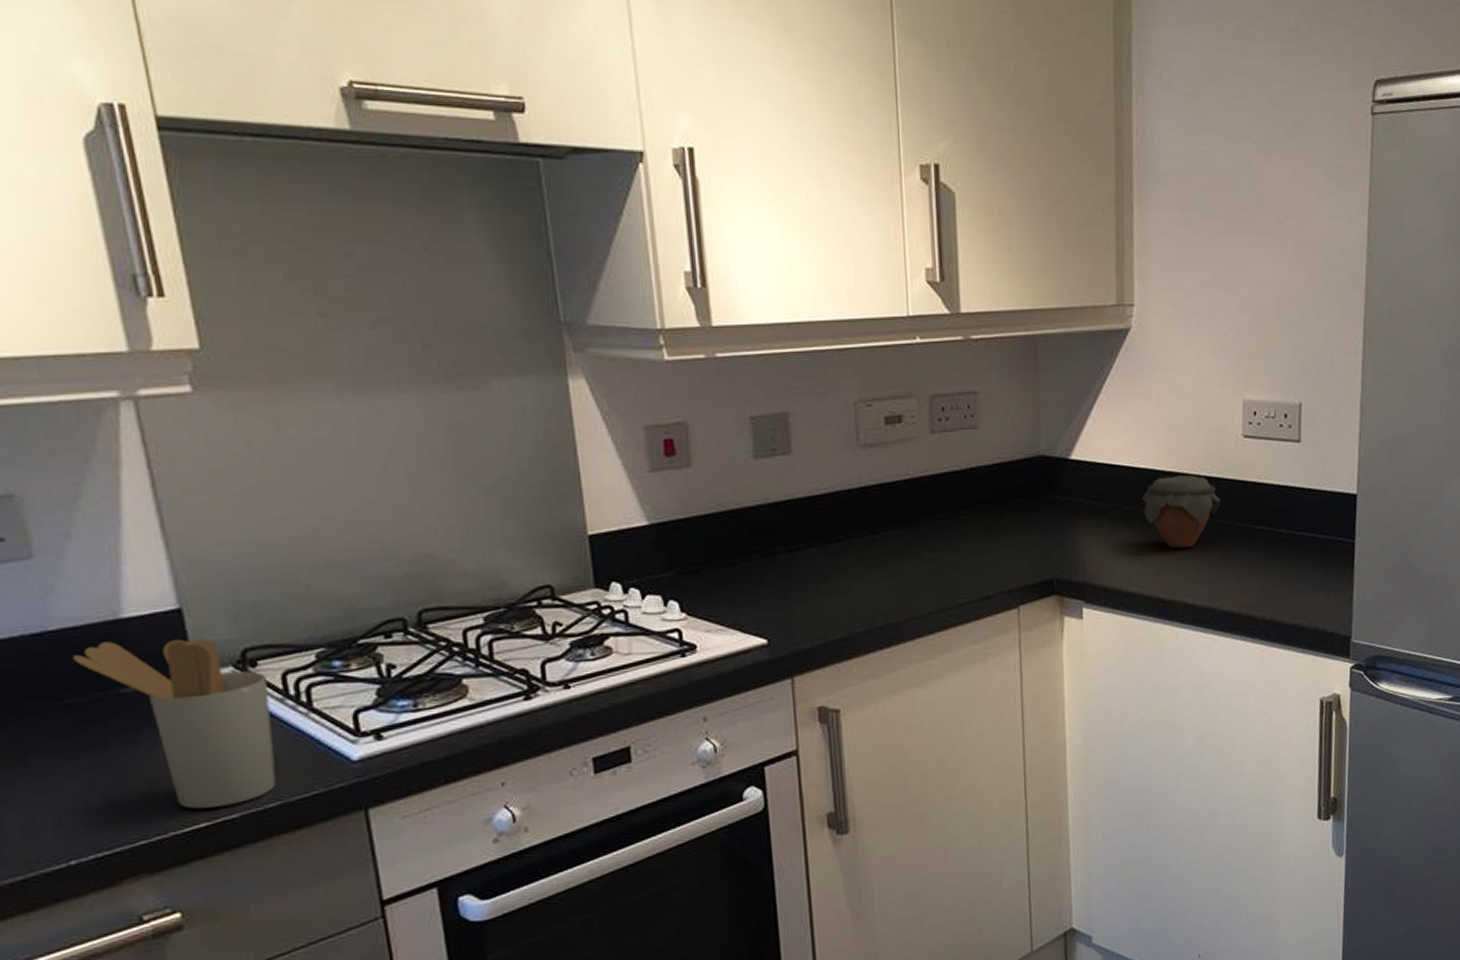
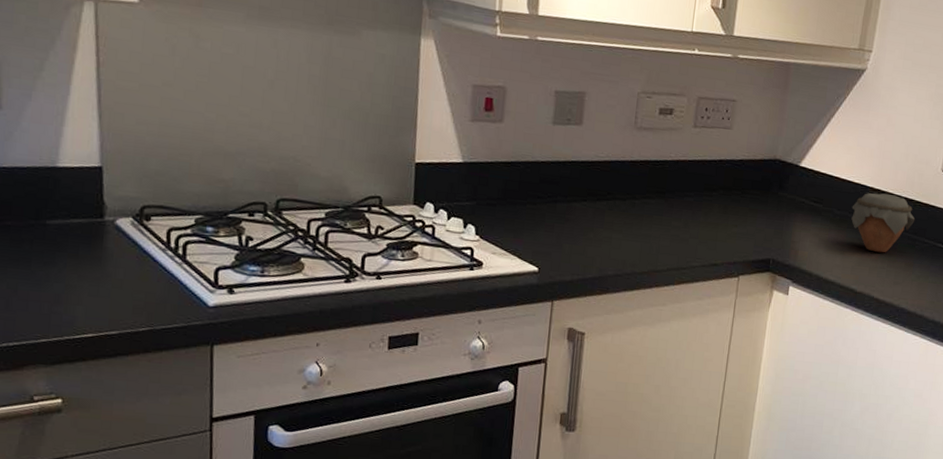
utensil holder: present [72,639,276,809] -> none [16,182,156,324]

